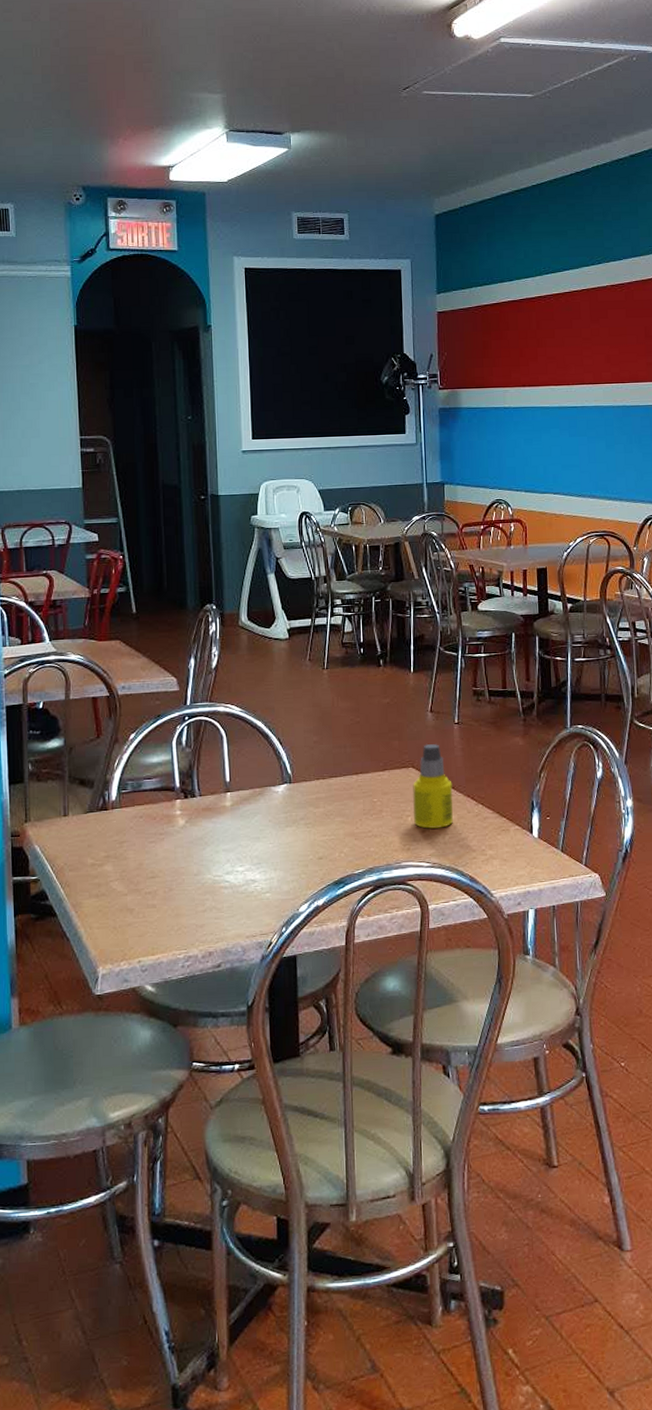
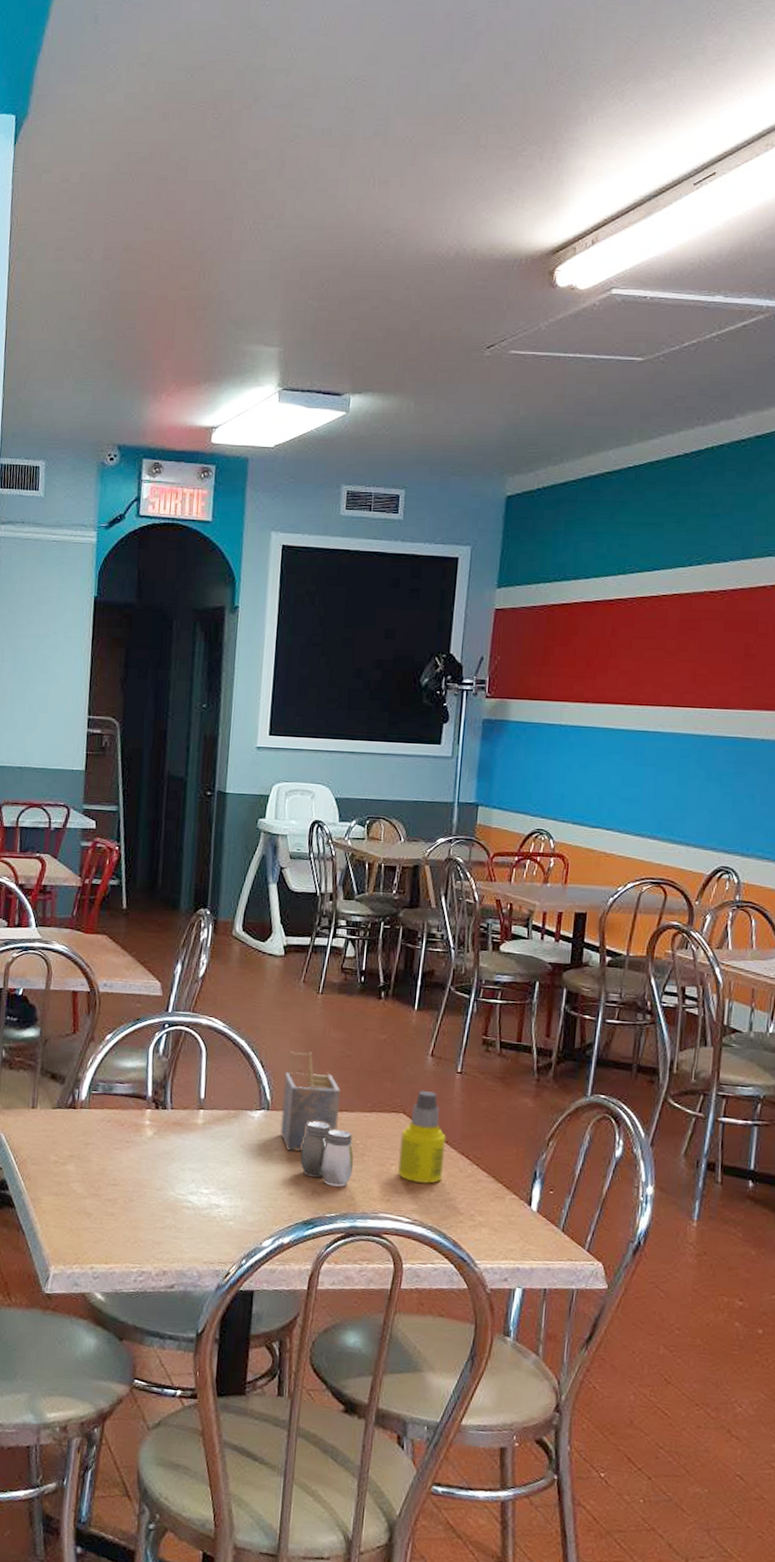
napkin holder: none [302,723,356,818] -> present [280,1051,341,1152]
salt and pepper shaker: none [324,786,373,845] -> present [300,1121,354,1187]

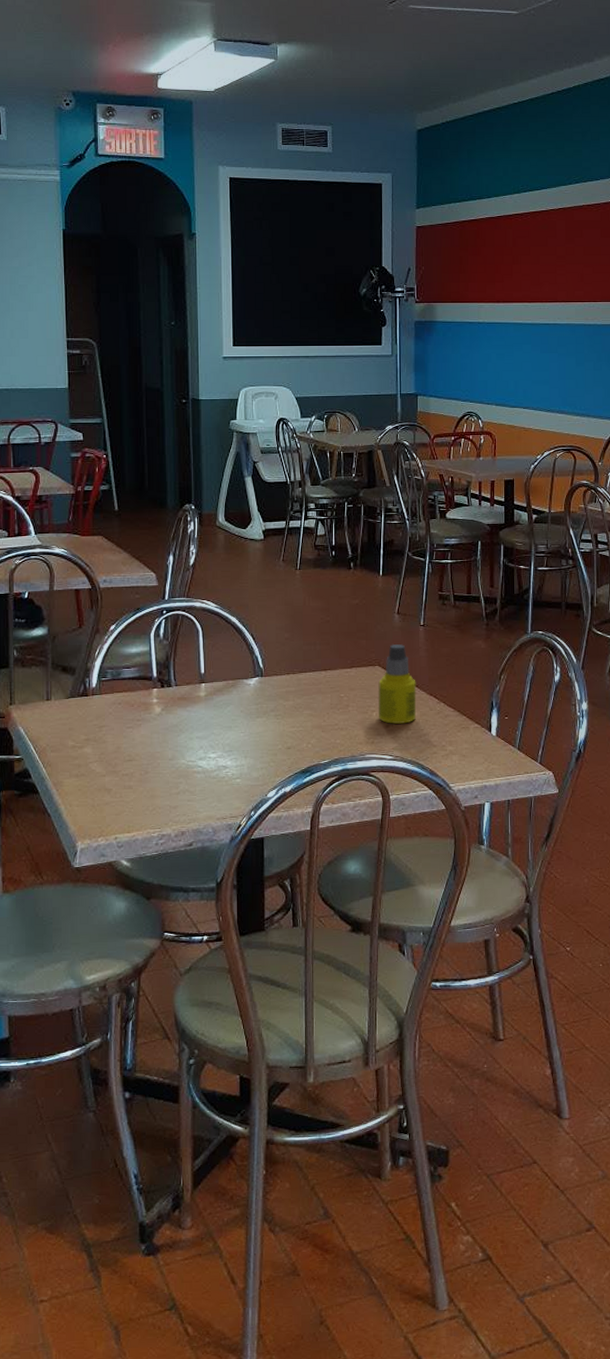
napkin holder: present [280,1051,341,1152] -> none [274,621,325,710]
salt and pepper shaker: present [300,1121,354,1187] -> none [294,682,340,736]

